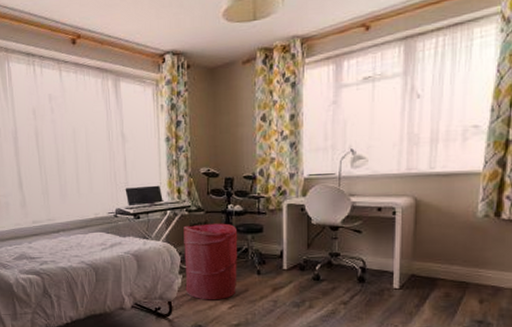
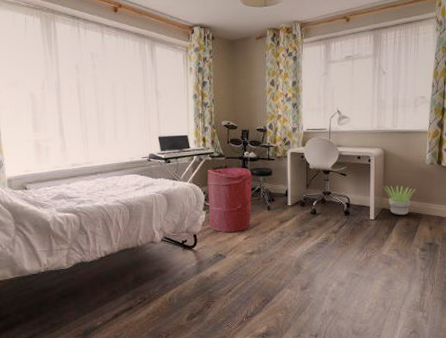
potted plant: none [413,245,460,284] -> present [383,185,415,216]

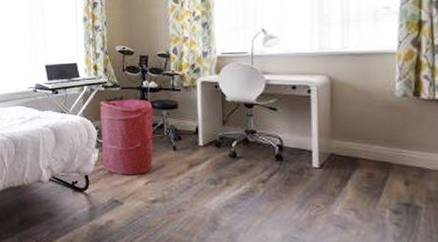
potted plant: present [383,185,415,216] -> none [331,124,380,164]

